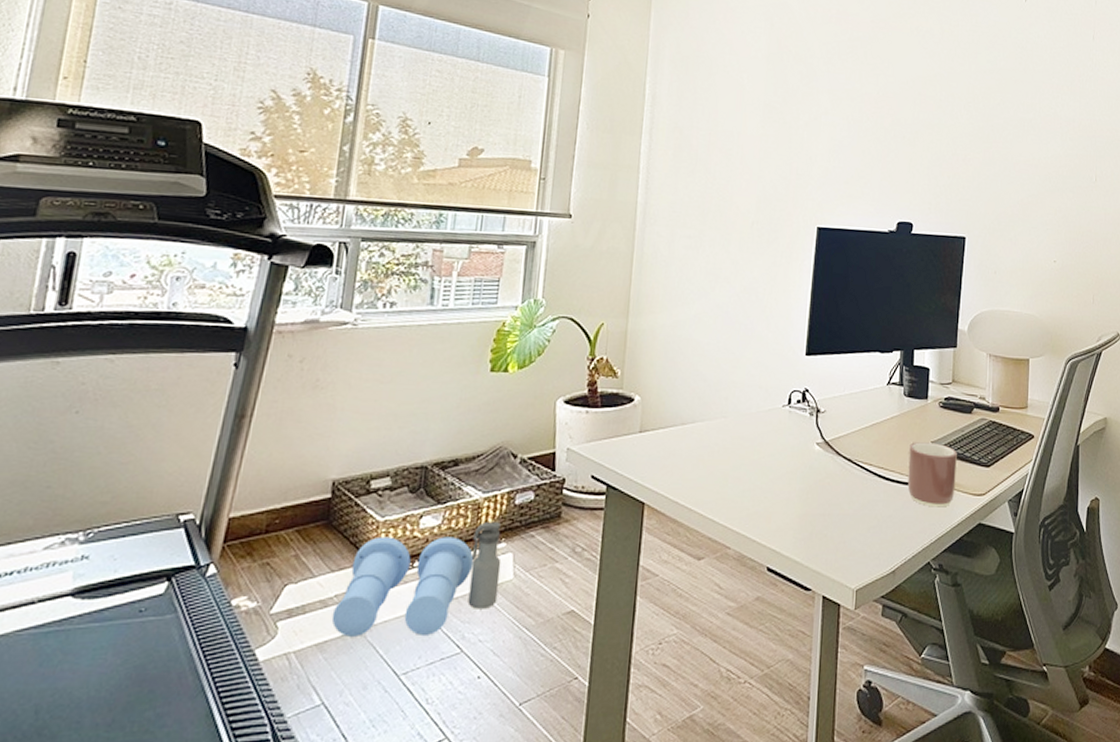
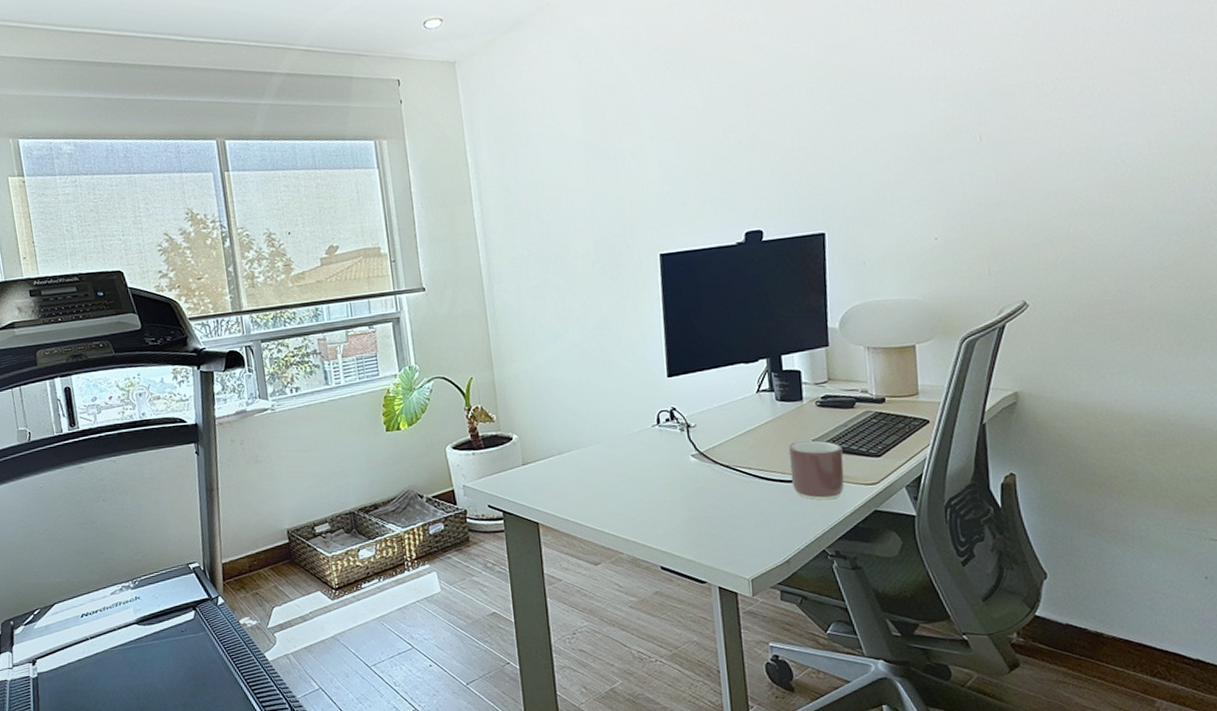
dumbbells: present [331,536,474,637] -> none [311,563,408,641]
water bottle: present [468,522,501,609] -> none [402,549,432,616]

